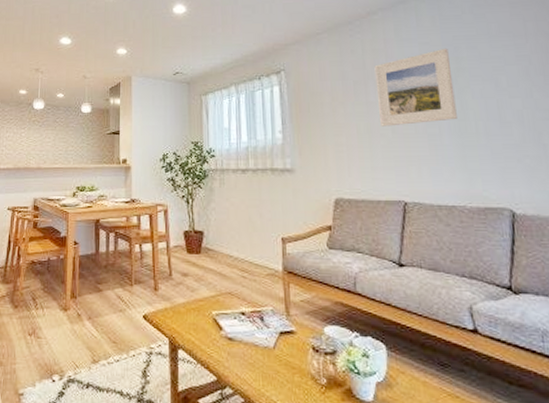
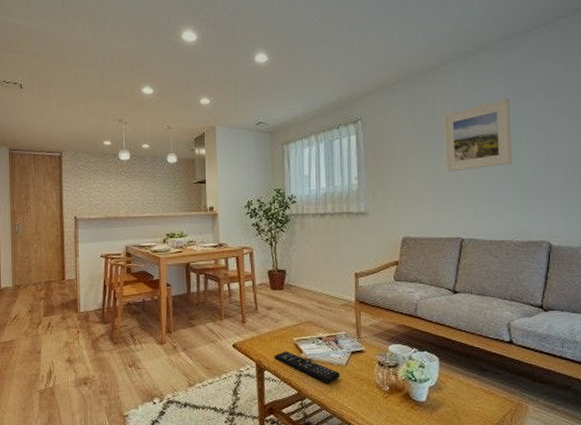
remote control: none [189,326,267,370] -> present [274,351,340,384]

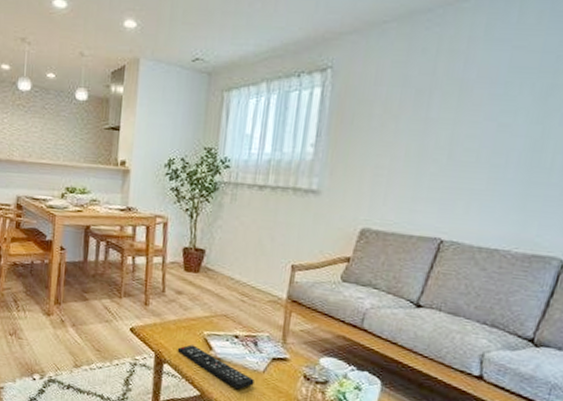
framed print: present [443,98,512,172] -> none [436,55,548,151]

